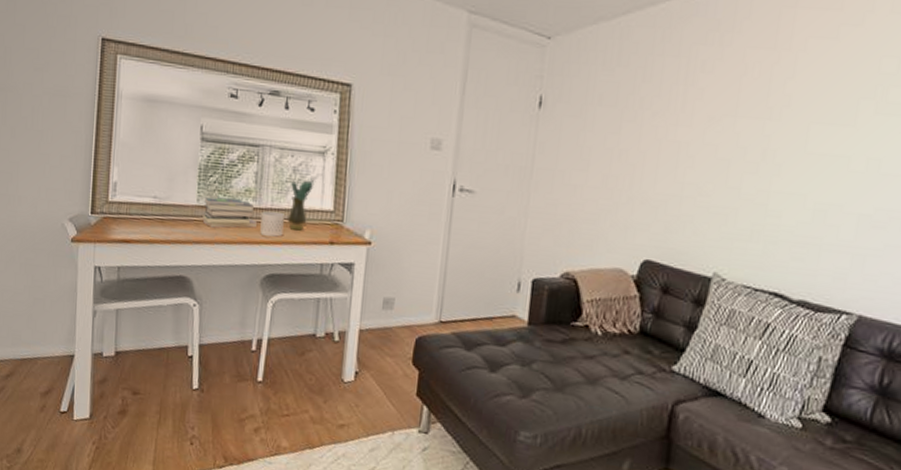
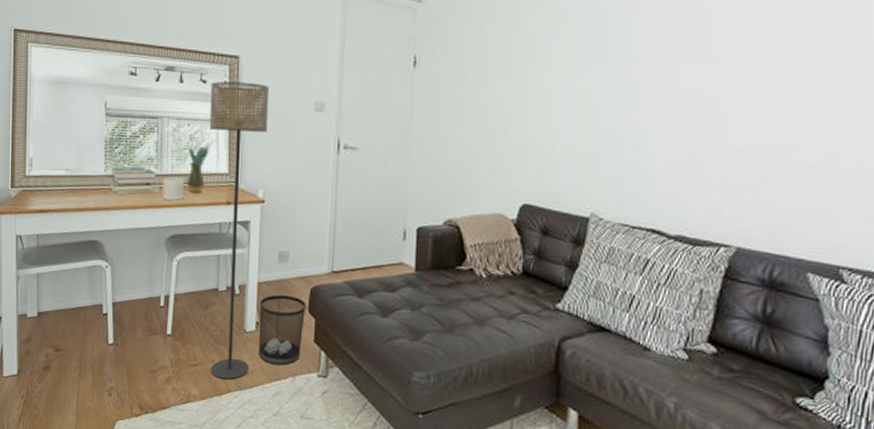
floor lamp: none [303,110,383,433] -> present [209,82,270,380]
waste bin: none [355,343,410,419] -> present [258,294,306,366]

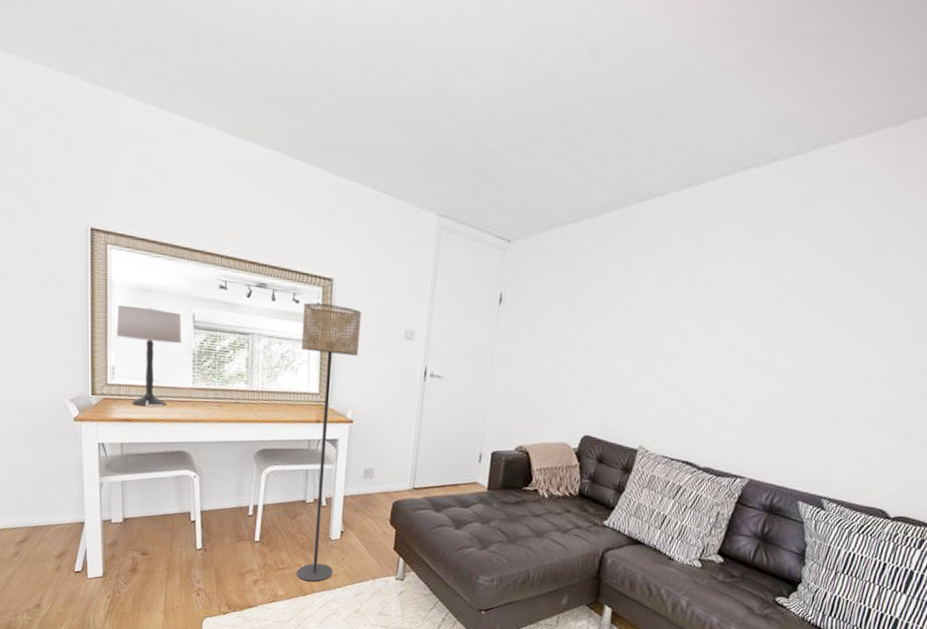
table lamp: none [34,98,95,197] -> present [116,304,182,408]
books: present [110,167,160,195] -> none [198,380,250,409]
mug: present [163,176,184,201] -> none [252,393,274,417]
vase: present [186,145,210,194] -> none [277,364,301,411]
waste bin: present [258,294,306,366] -> none [341,507,388,570]

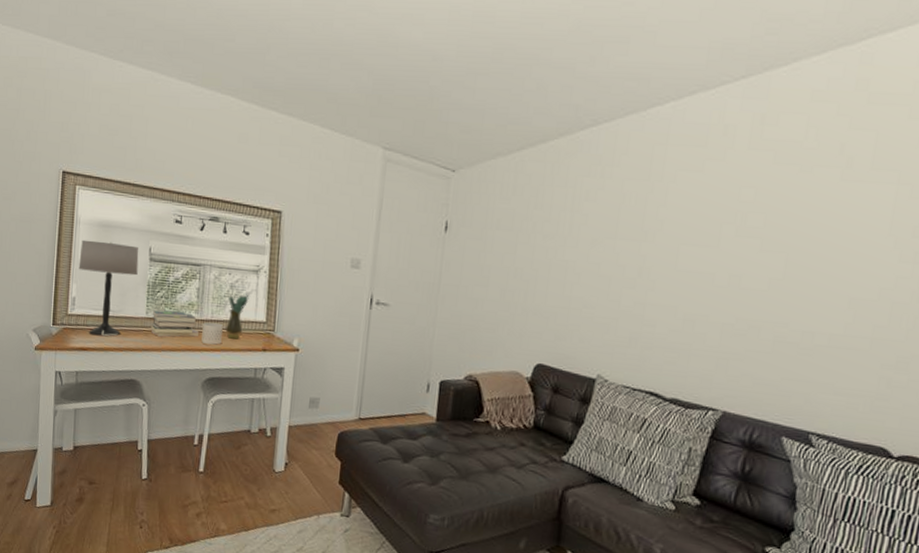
books: none [198,380,250,409] -> present [150,310,200,338]
mug: none [252,393,274,417] -> present [201,322,223,346]
vase: none [277,364,301,411] -> present [225,294,250,340]
floor lamp: present [296,302,362,582] -> none [239,234,309,517]

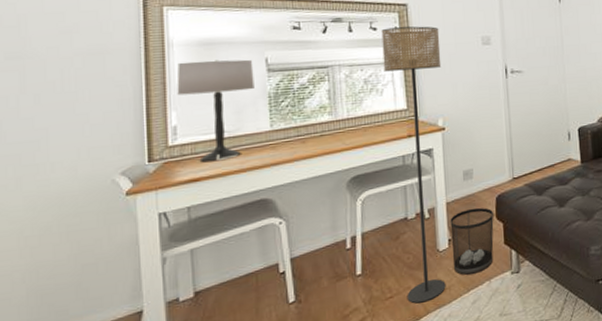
books: present [150,310,200,338] -> none [278,117,337,148]
mug: present [201,322,223,346] -> none [339,119,363,144]
vase: present [225,294,250,340] -> none [364,86,386,133]
floor lamp: none [239,234,309,517] -> present [381,26,446,304]
waste bin: none [285,438,333,505] -> present [450,207,494,275]

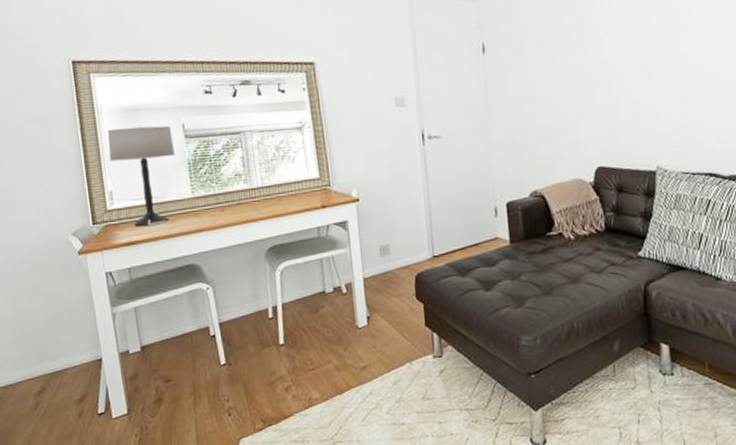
floor lamp: present [381,26,446,304] -> none [289,86,366,378]
waste bin: present [450,207,494,275] -> none [368,285,414,354]

